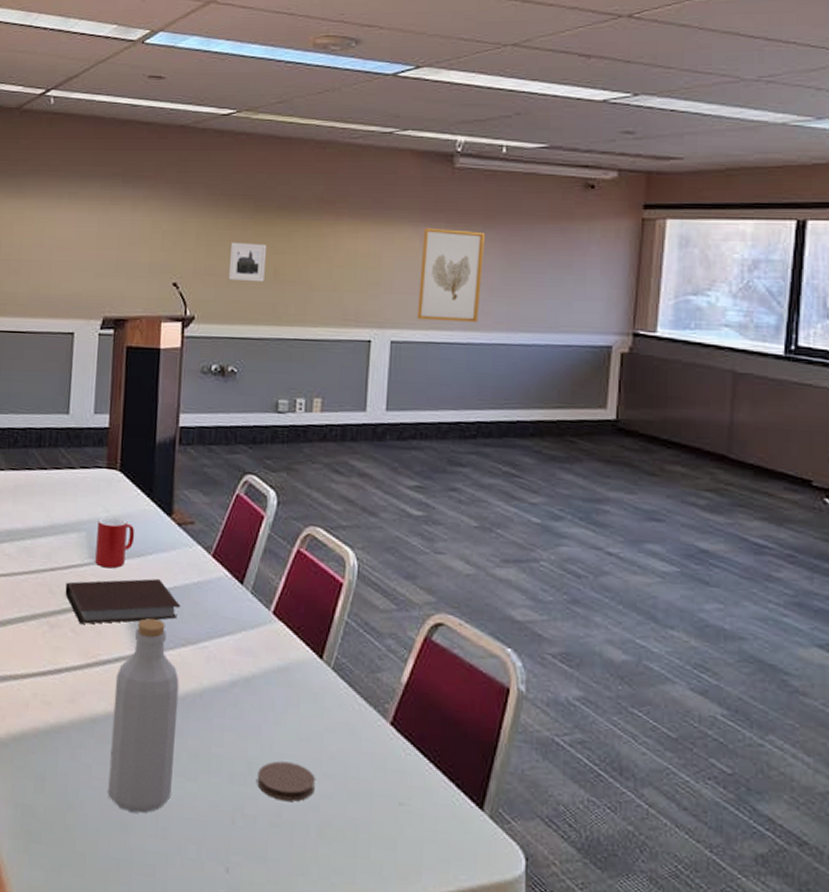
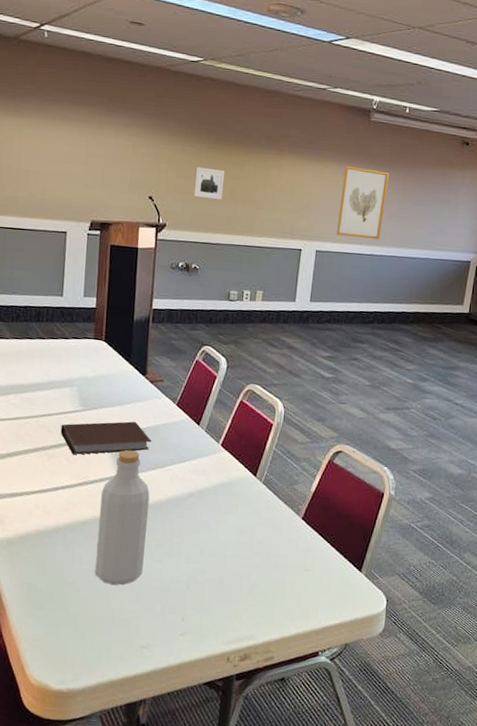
cup: present [95,517,135,569] -> none [85,376,117,414]
coaster: present [257,761,315,802] -> none [206,546,248,572]

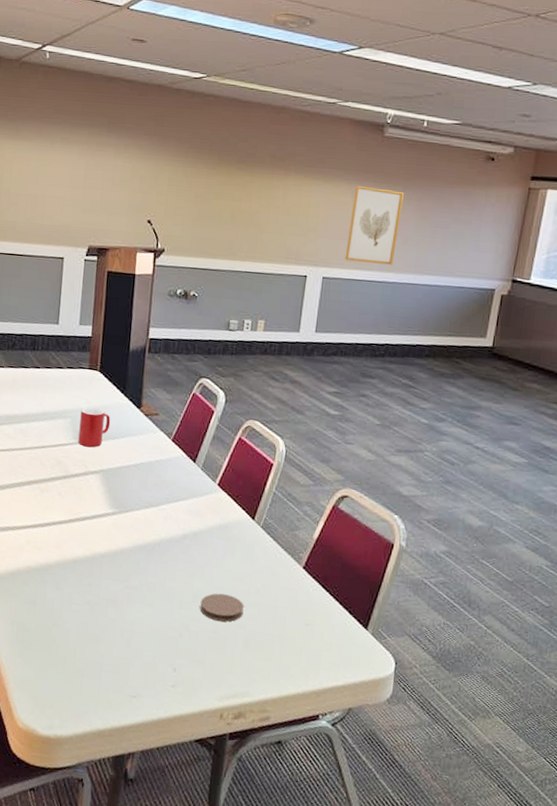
notebook: present [61,421,152,455] -> none [53,456,146,490]
cup: none [85,376,117,414] -> present [78,407,111,448]
bottle: present [95,450,150,585] -> none [85,486,143,629]
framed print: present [194,167,225,200] -> none [193,189,227,224]
coaster: none [206,546,248,572] -> present [200,593,244,622]

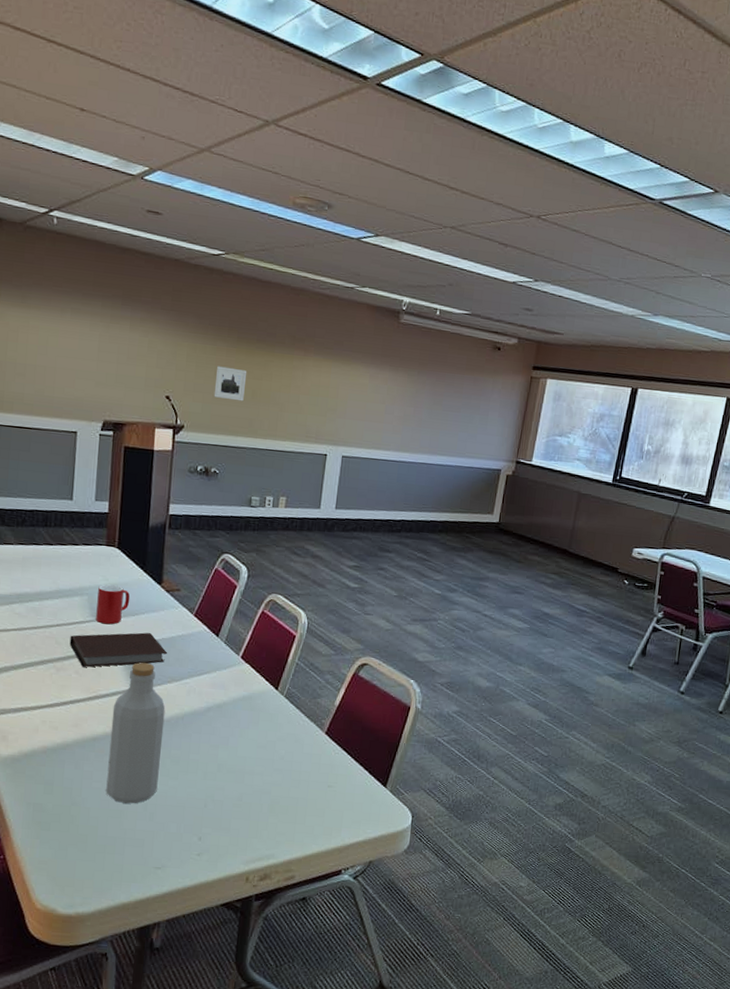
notebook: none [53,456,146,490] -> present [70,632,168,667]
bottle: none [85,486,143,629] -> present [106,662,166,804]
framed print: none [193,189,227,224] -> present [213,366,247,402]
coaster: present [200,593,244,622] -> none [224,762,269,789]
wall art: present [344,185,404,265] -> none [363,368,418,446]

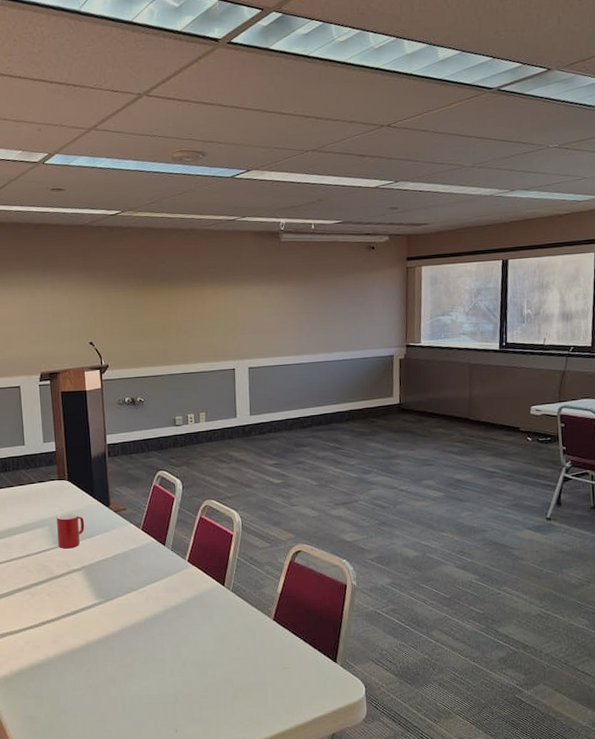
notebook: present [70,632,168,667] -> none [39,551,124,589]
bottle: present [106,662,166,804] -> none [84,578,132,707]
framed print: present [213,366,247,402] -> none [128,308,156,336]

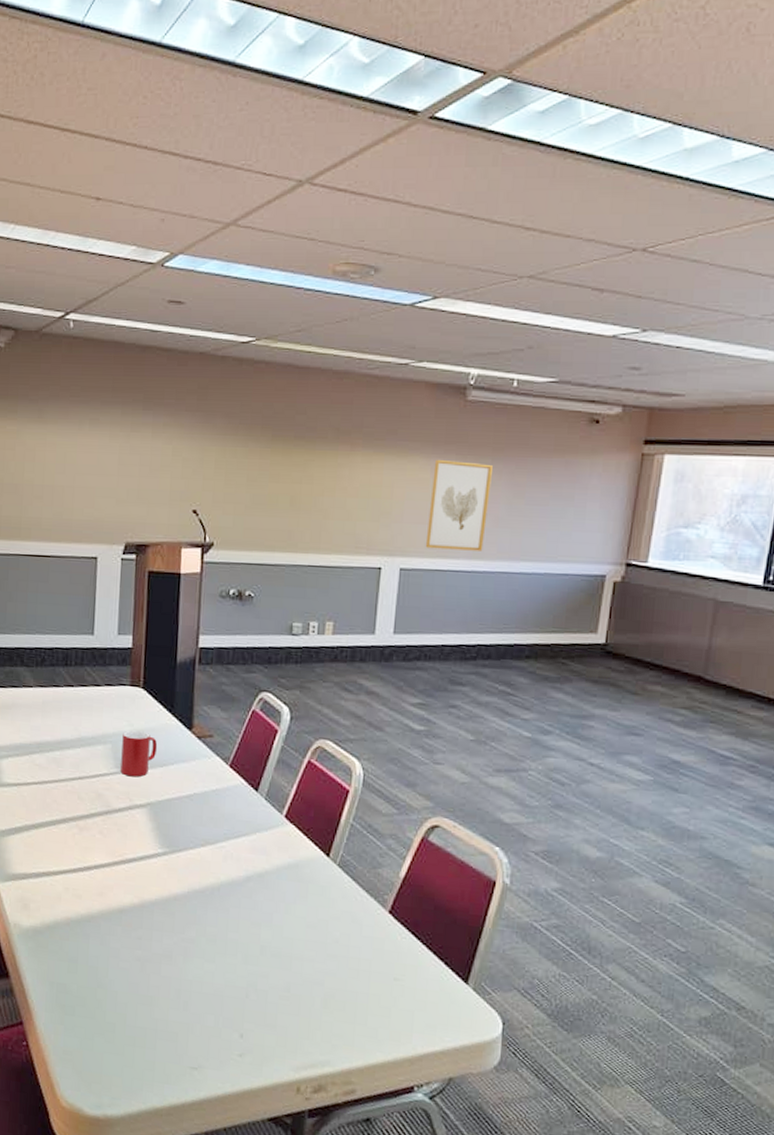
wall art: none [263,285,306,351] -> present [425,459,492,551]

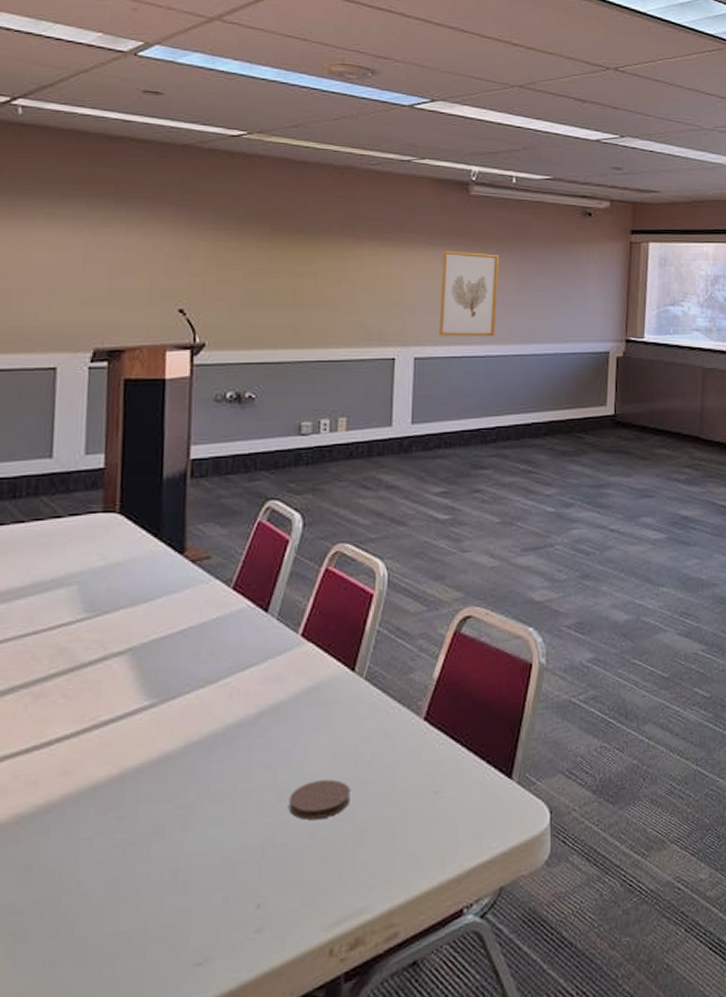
cup: present [120,730,158,778] -> none [91,564,140,621]
coaster: none [268,944,321,978] -> present [289,779,350,820]

